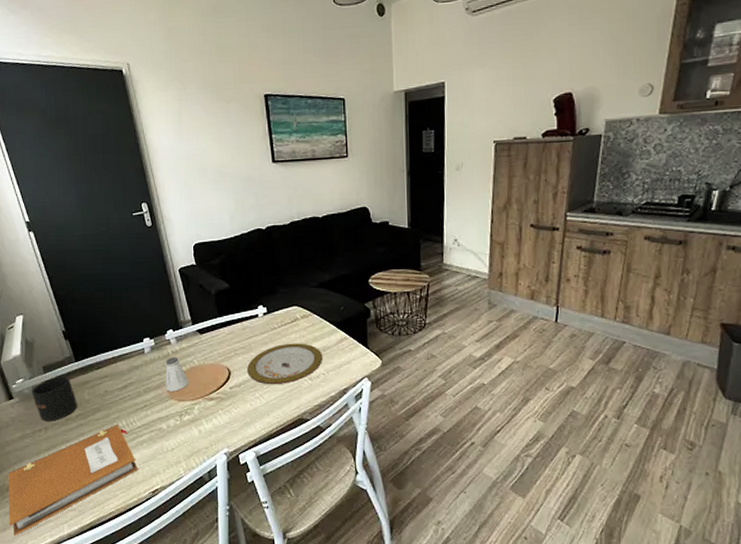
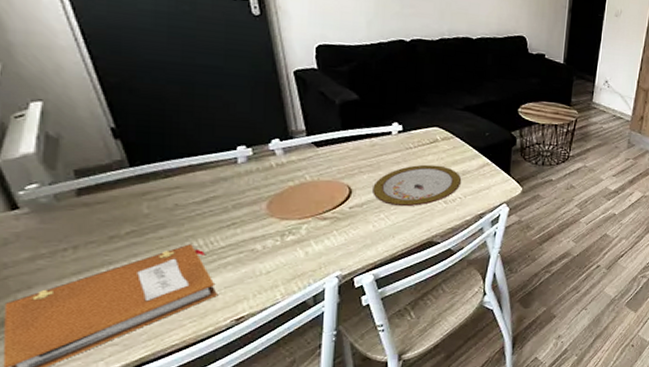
mug: present [32,376,77,422] -> none [53,183,129,239]
saltshaker: present [164,357,190,392] -> none [263,170,298,209]

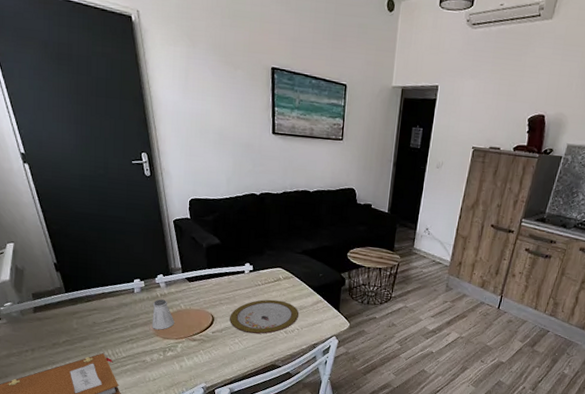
saltshaker: none [263,170,298,209] -> present [151,299,175,330]

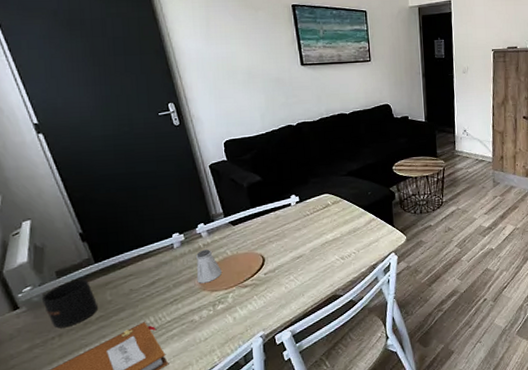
mug: none [20,304,65,344] -> present [42,279,97,328]
plate: present [230,299,299,334] -> none [281,226,354,268]

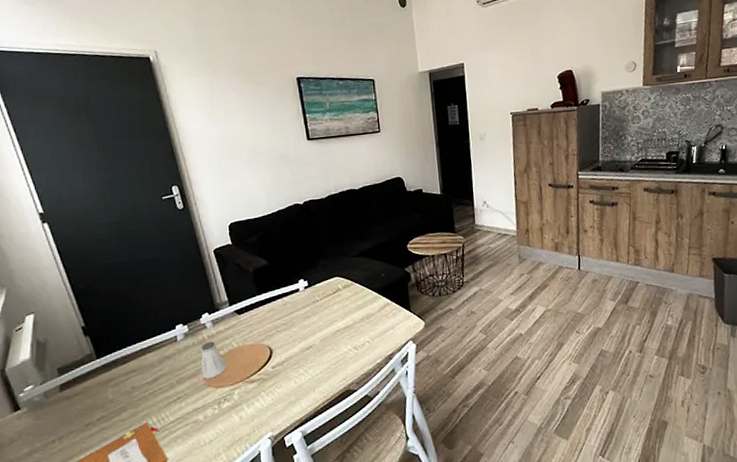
mug: present [42,279,97,328] -> none [44,376,99,431]

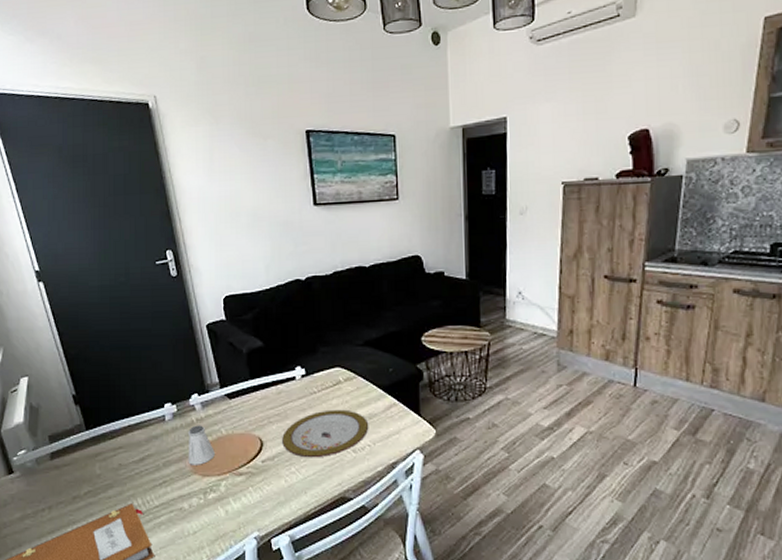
plate: none [290,313,367,359] -> present [282,409,369,458]

